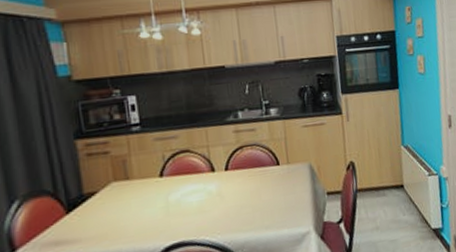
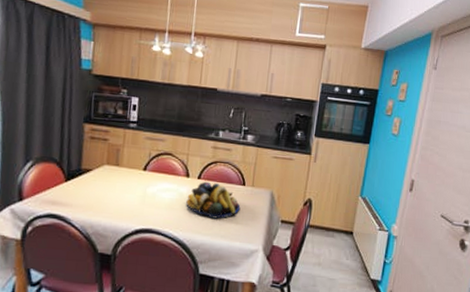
fruit bowl: none [218,170,280,211] -> present [186,181,241,219]

